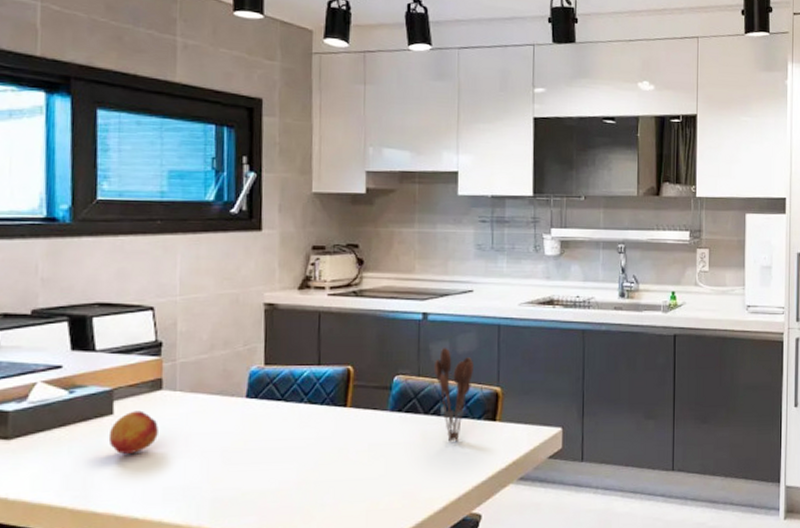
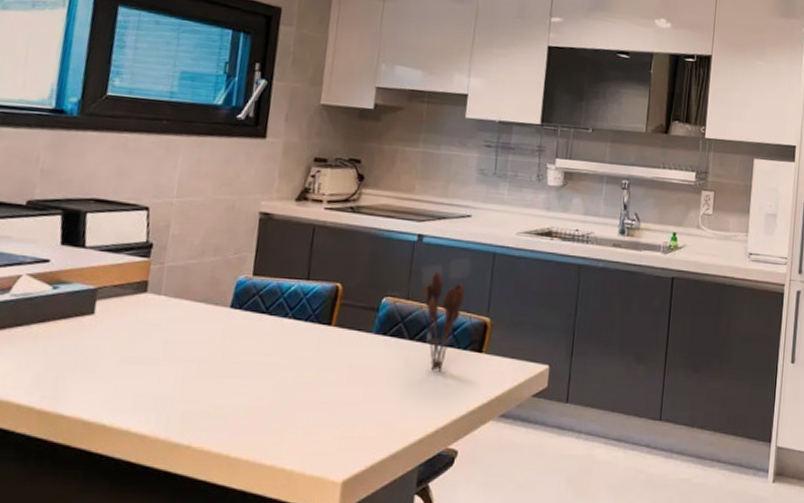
fruit: present [108,410,158,455] -> none [86,312,138,358]

